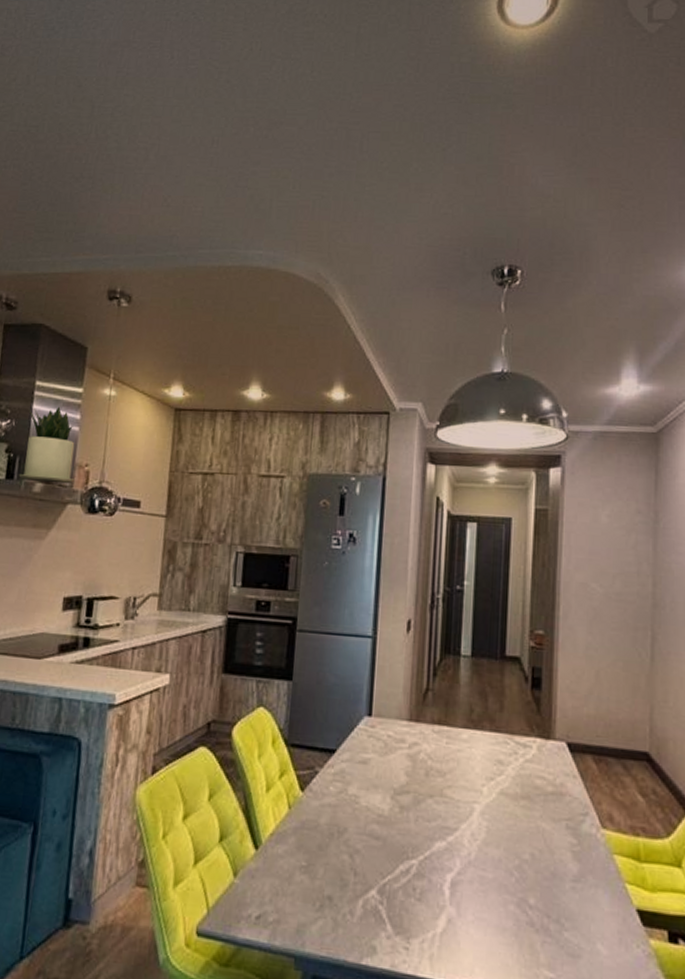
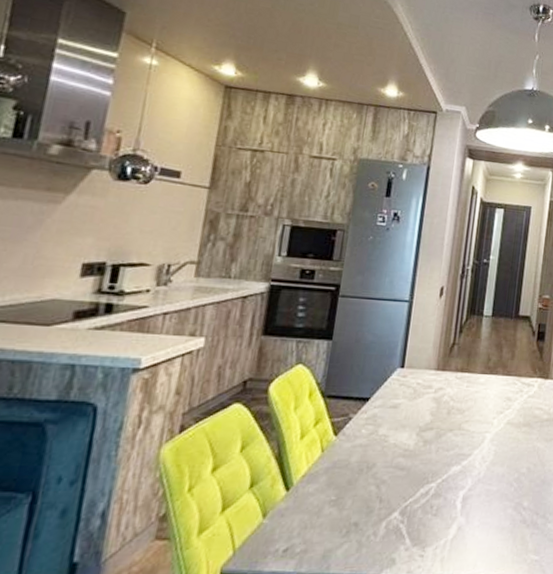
planter: present [18,406,75,484] -> none [29,66,105,149]

